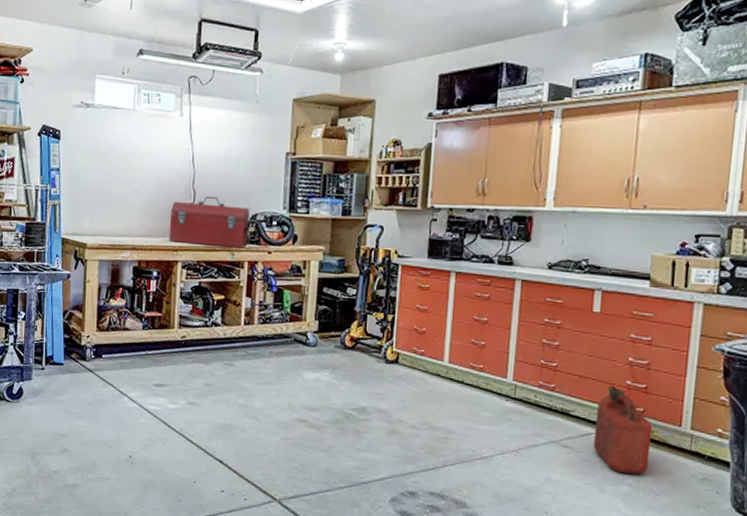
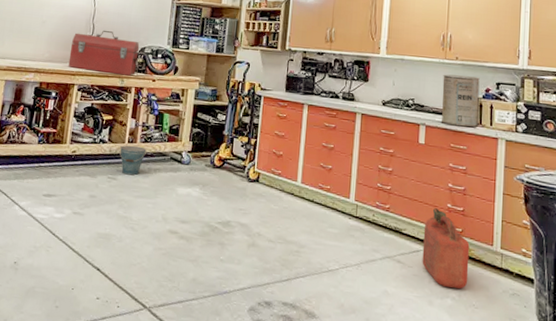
bucket: none [234,327,266,361] -> present [119,145,147,176]
paint can: none [621,227,674,292] -> present [440,74,480,129]

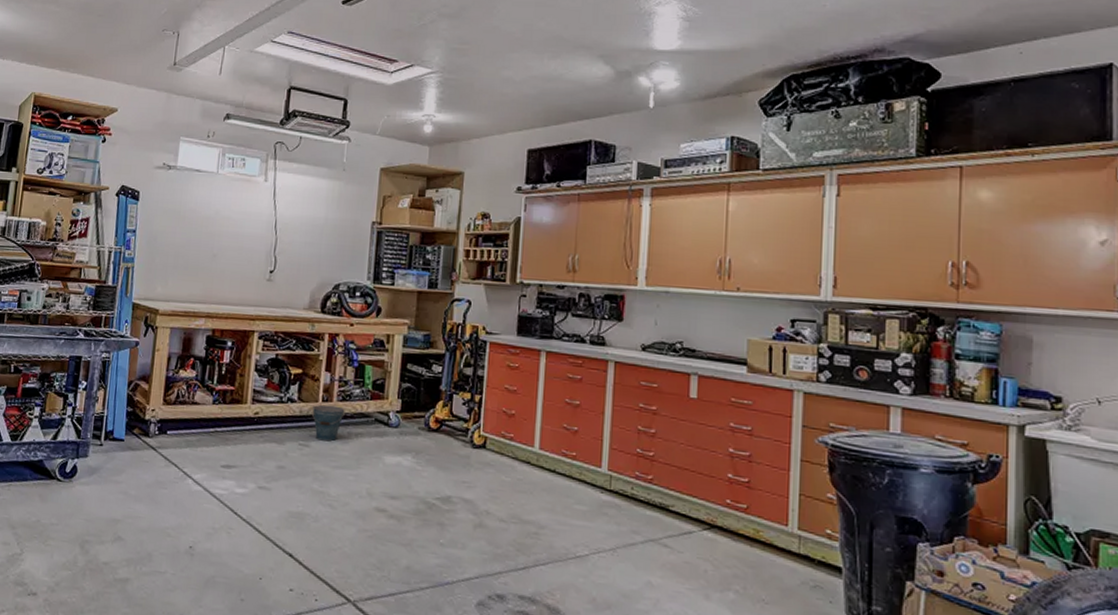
toolbox: present [68,30,140,76] -> none [246,263,333,320]
fuel can: present [422,208,470,290] -> none [695,479,758,581]
paint can: present [440,74,480,129] -> none [718,309,769,379]

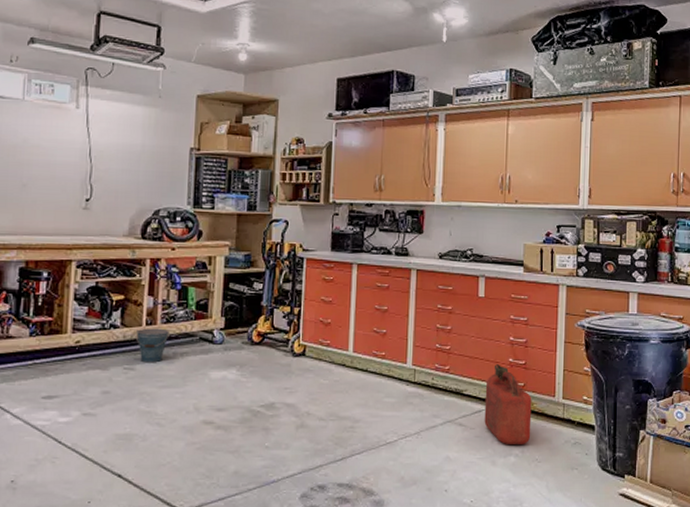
fuel can: none [695,479,758,581] -> present [484,364,532,446]

